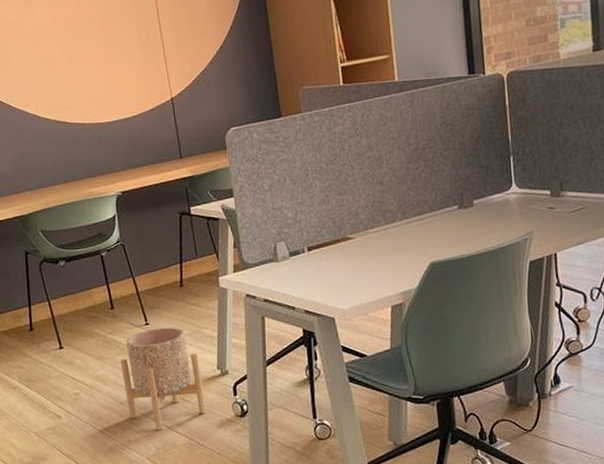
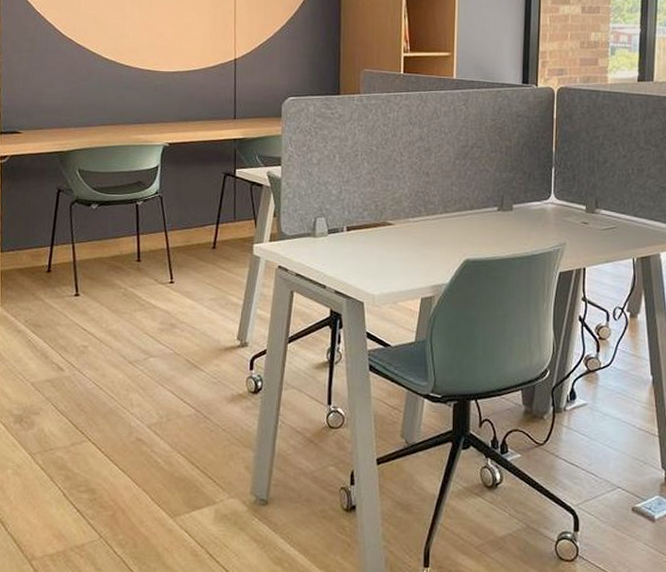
planter: present [120,327,207,431] -> none [136,288,220,398]

